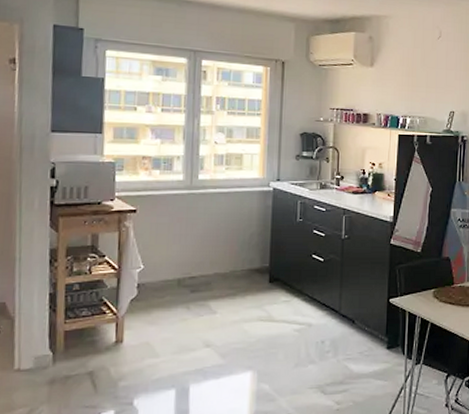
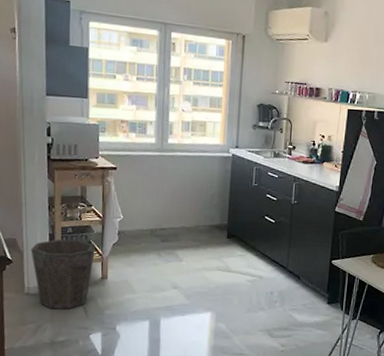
waste bin: none [24,298,108,386] -> present [31,239,95,309]

